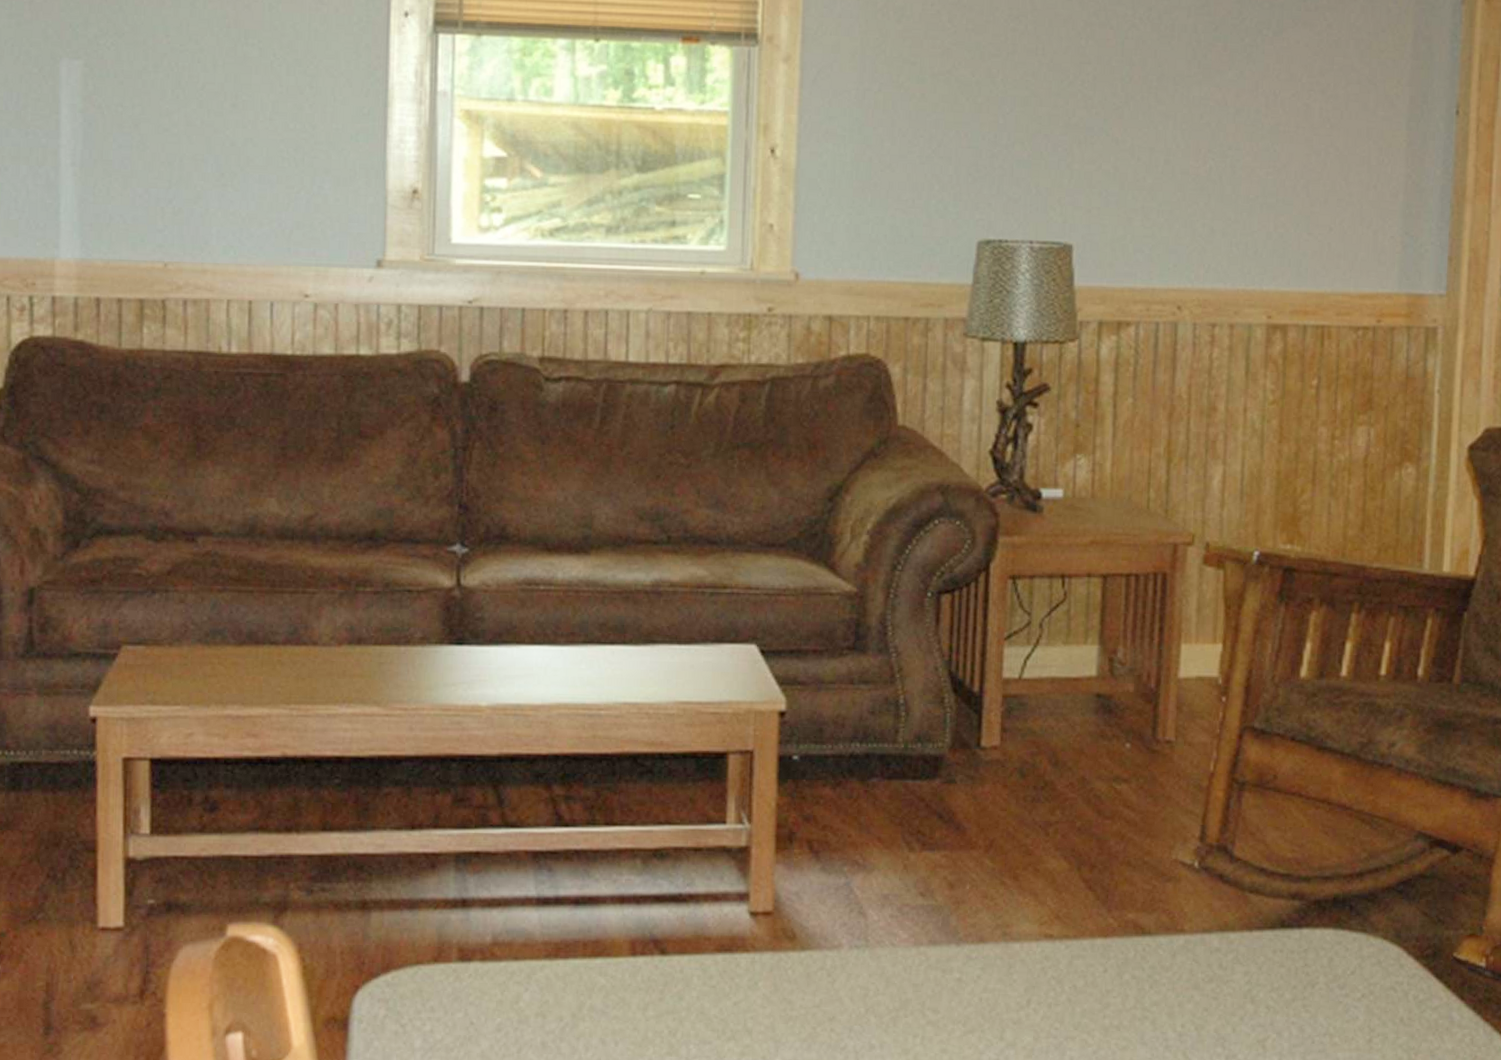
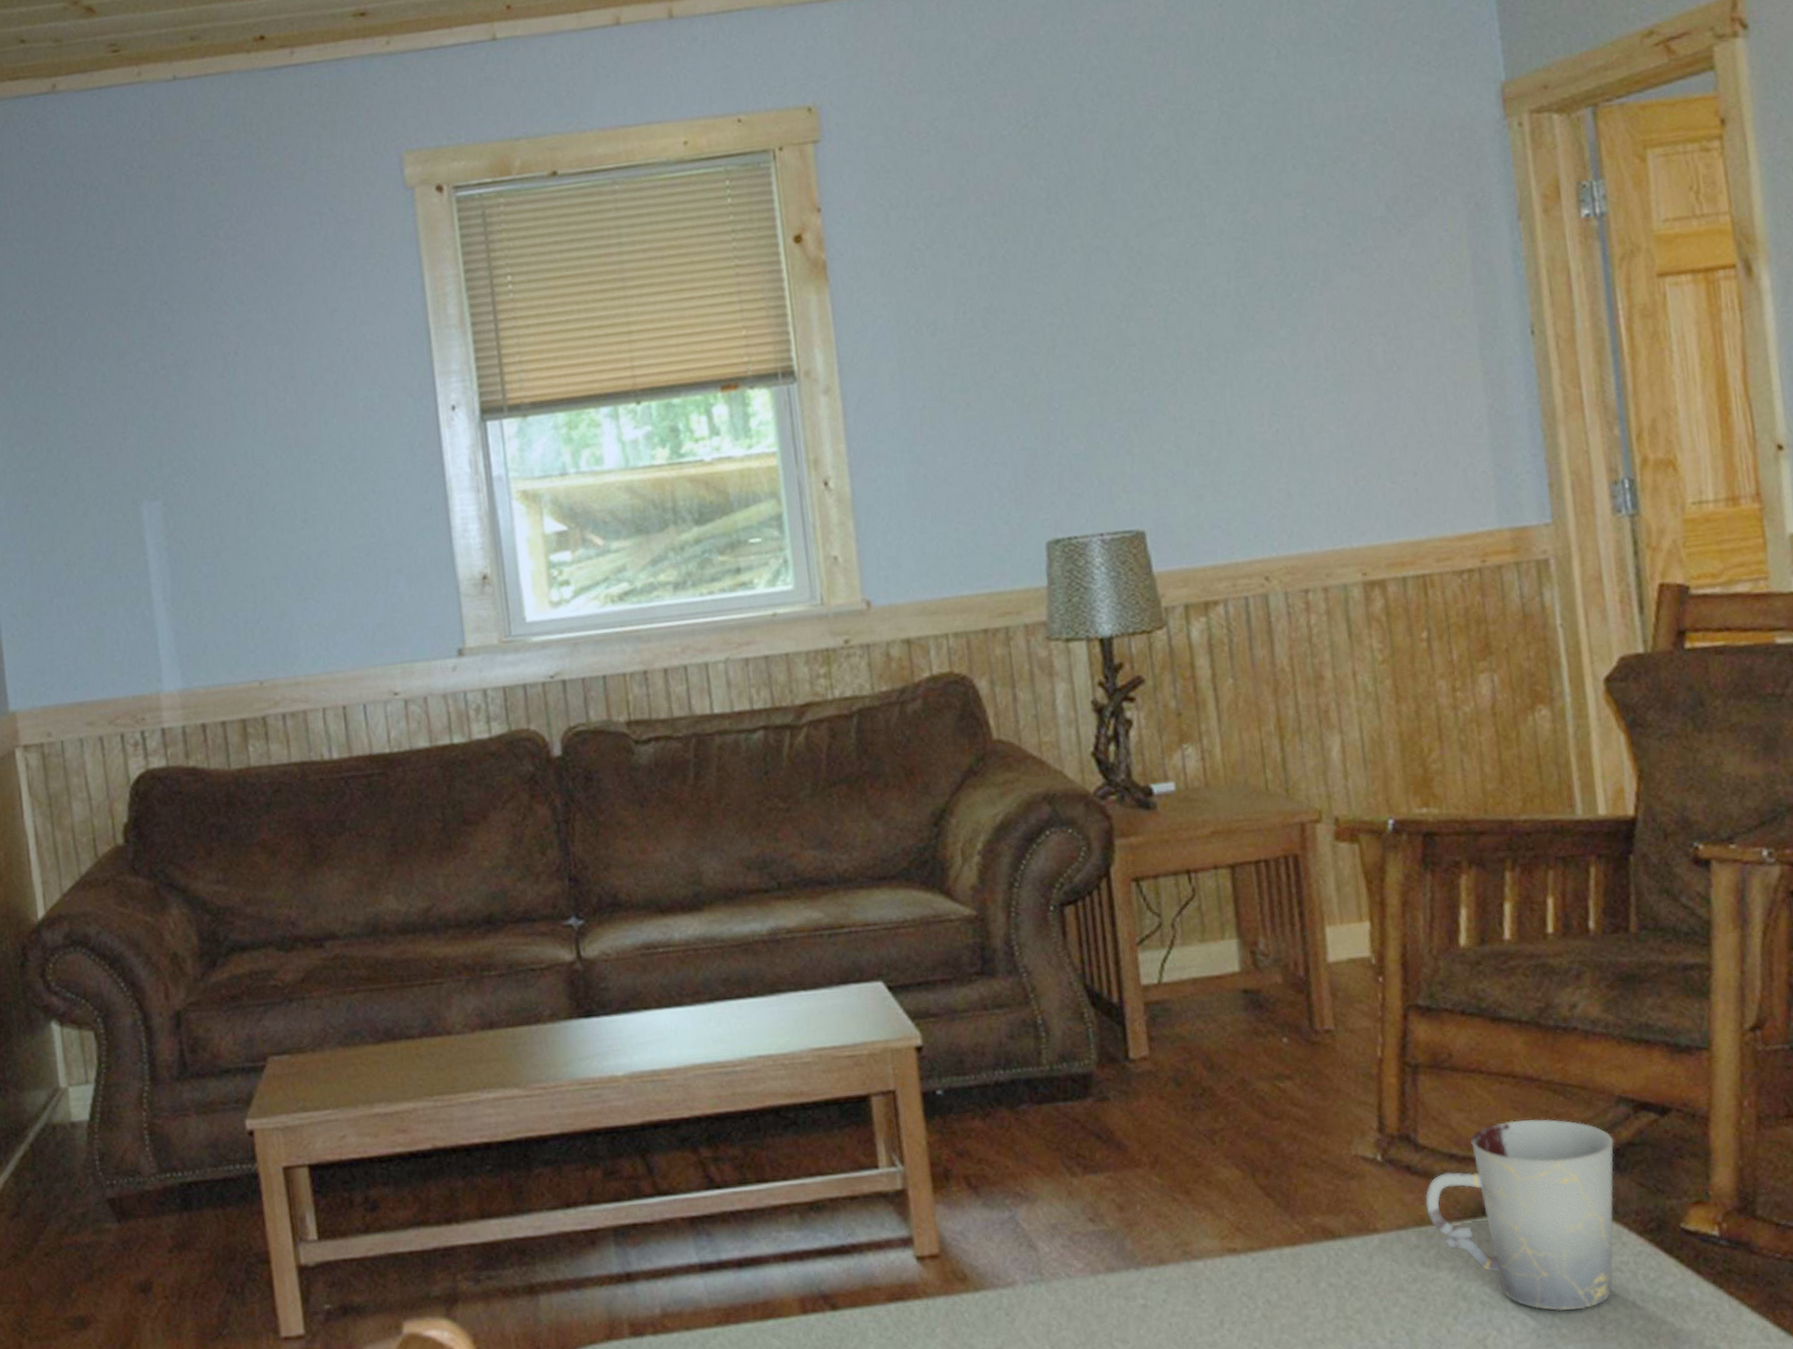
cup: none [1231,843,1408,1022] -> present [1425,1119,1614,1311]

